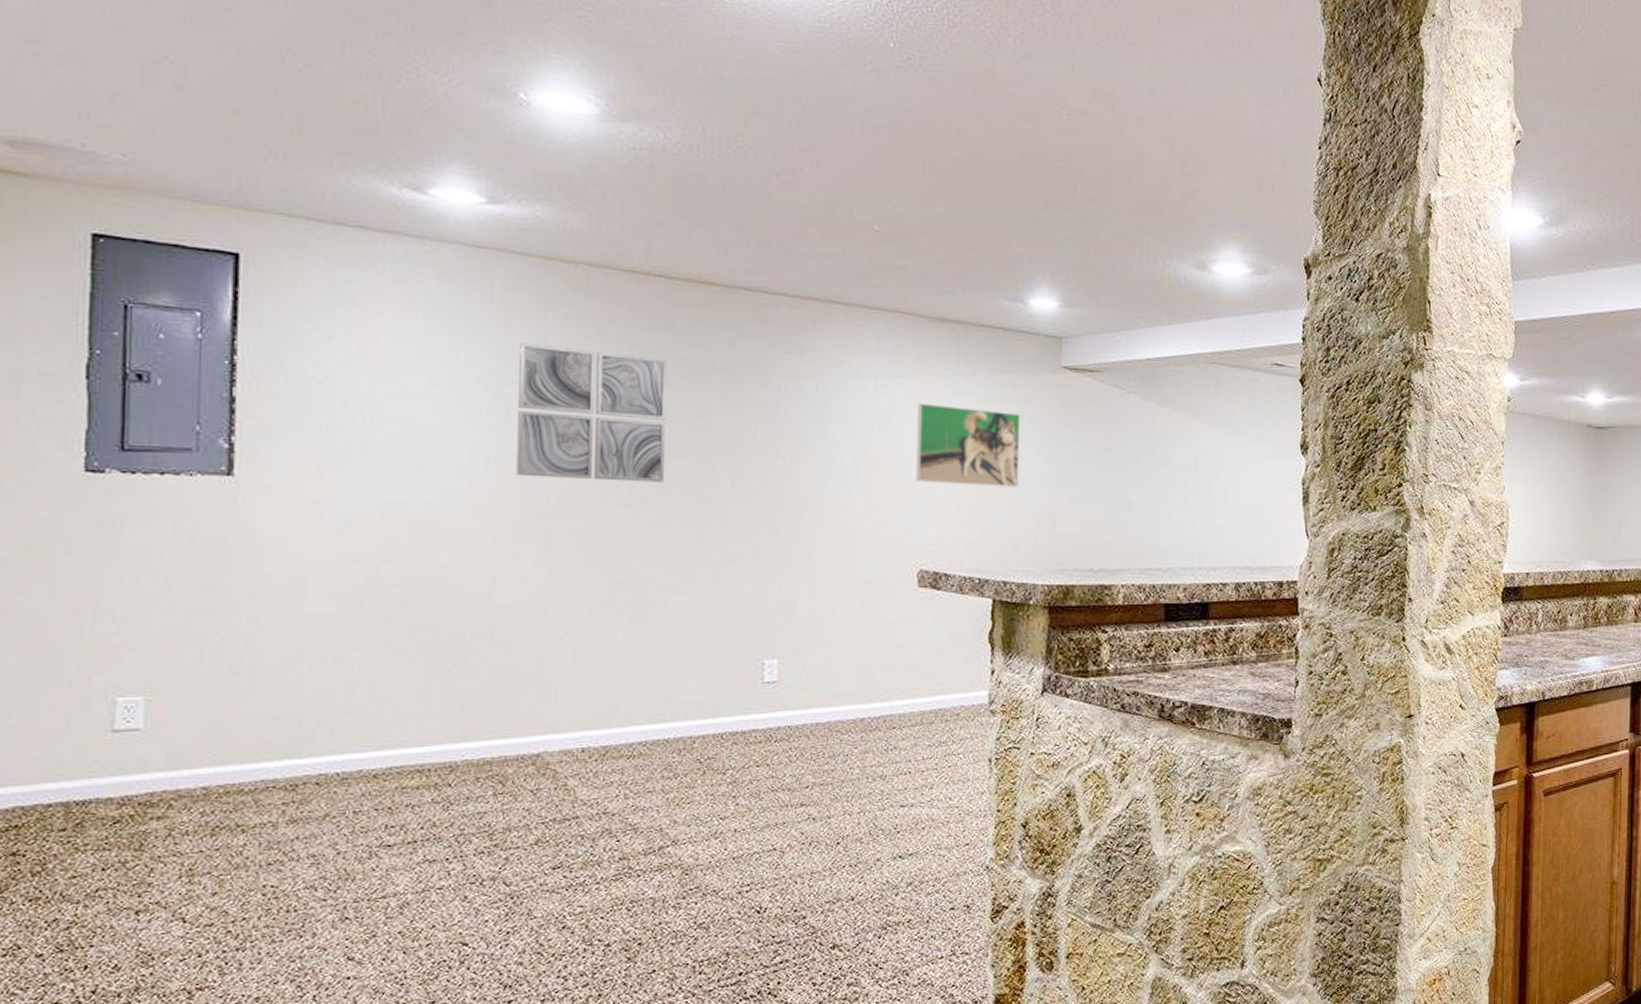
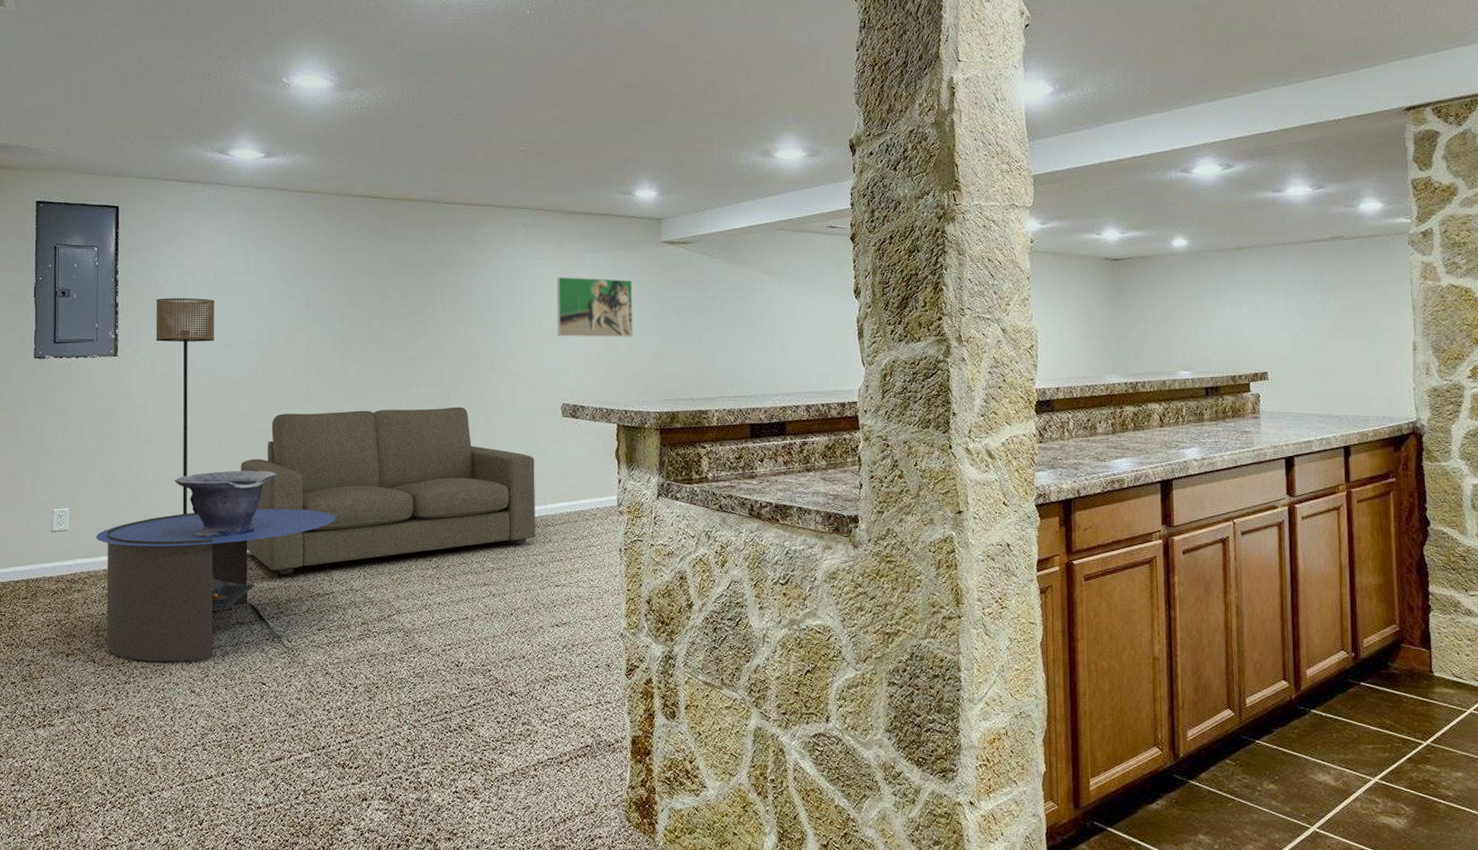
coffee table: none [189,701,584,918] -> present [95,508,336,661]
floor lamp: none [299,394,399,709] -> present [156,297,215,515]
decorative bowl: none [327,647,495,742] -> present [175,471,278,538]
sofa: none [436,568,878,793] -> present [241,407,536,575]
wall art: present [516,343,667,483] -> none [288,253,384,347]

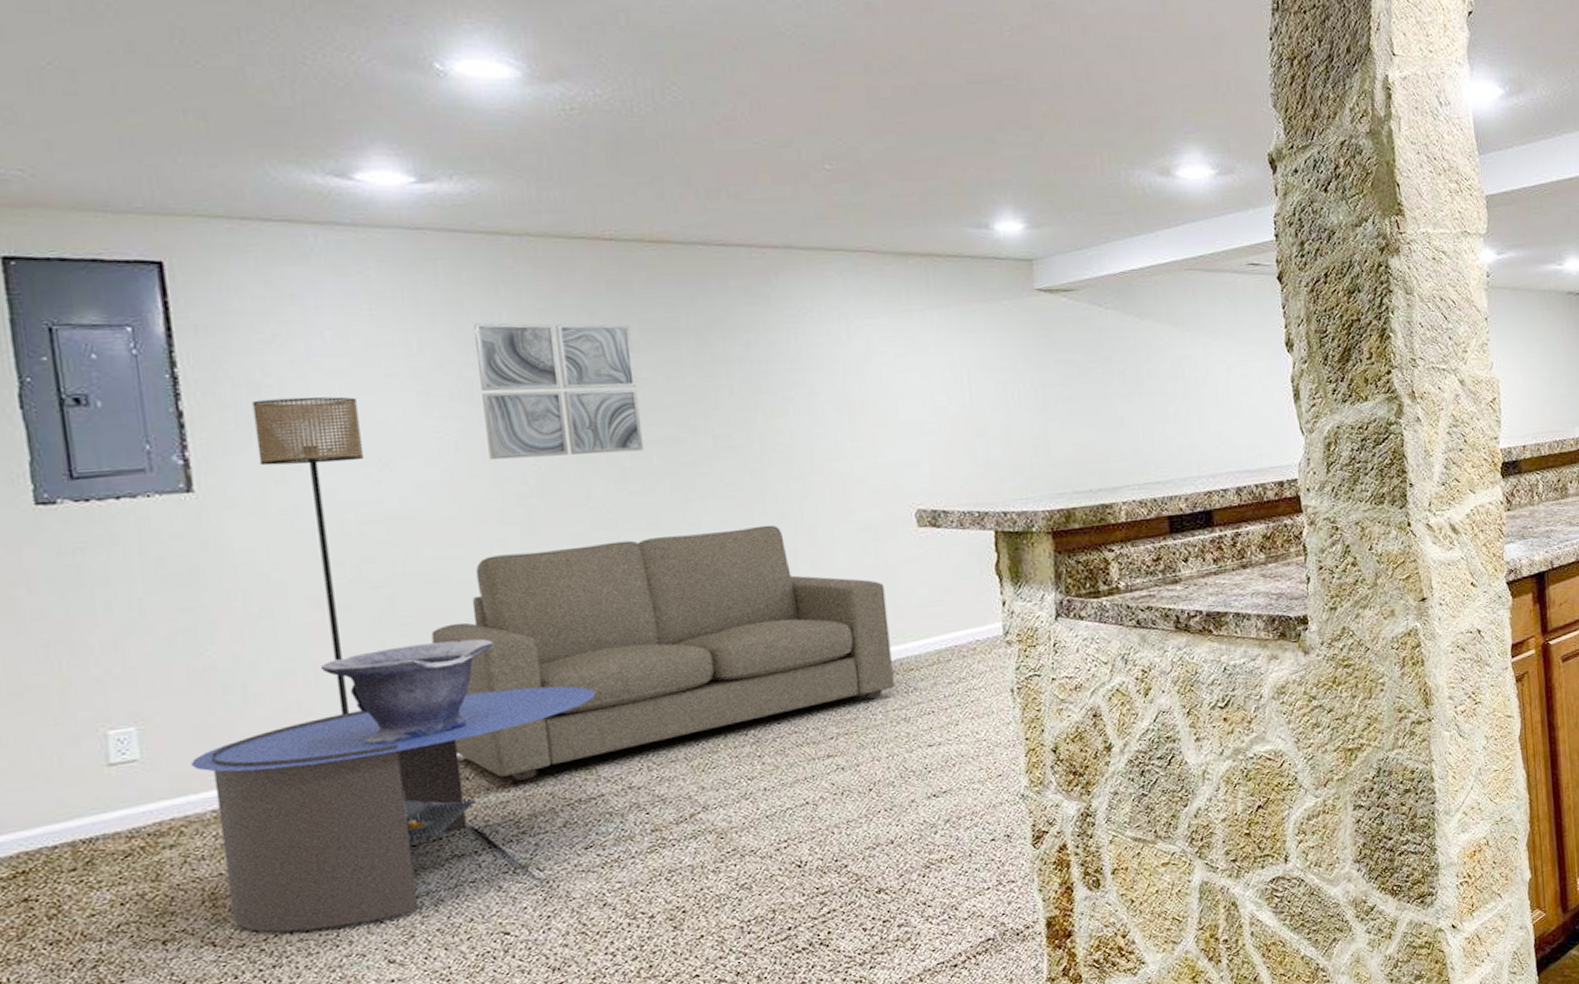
wall art: none [288,253,384,347] -> present [474,323,645,460]
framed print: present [556,277,633,337] -> none [893,341,1007,422]

